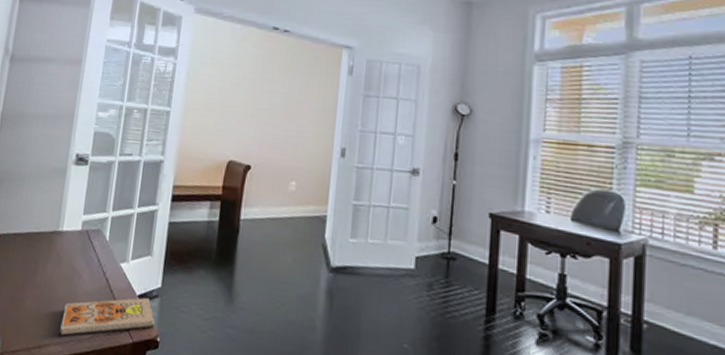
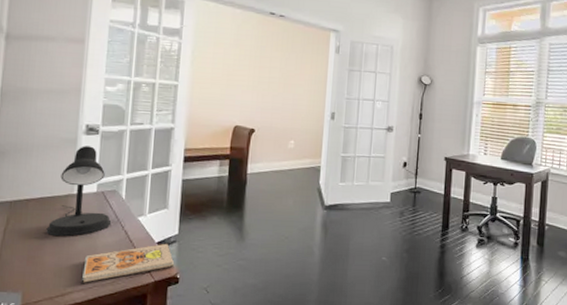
desk lamp: none [29,177,94,280] -> present [46,146,112,237]

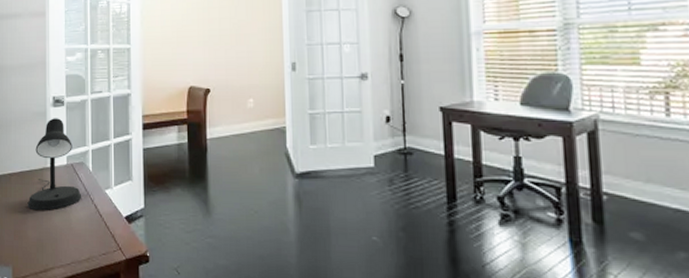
notebook: present [80,243,175,284] -> none [60,218,144,260]

